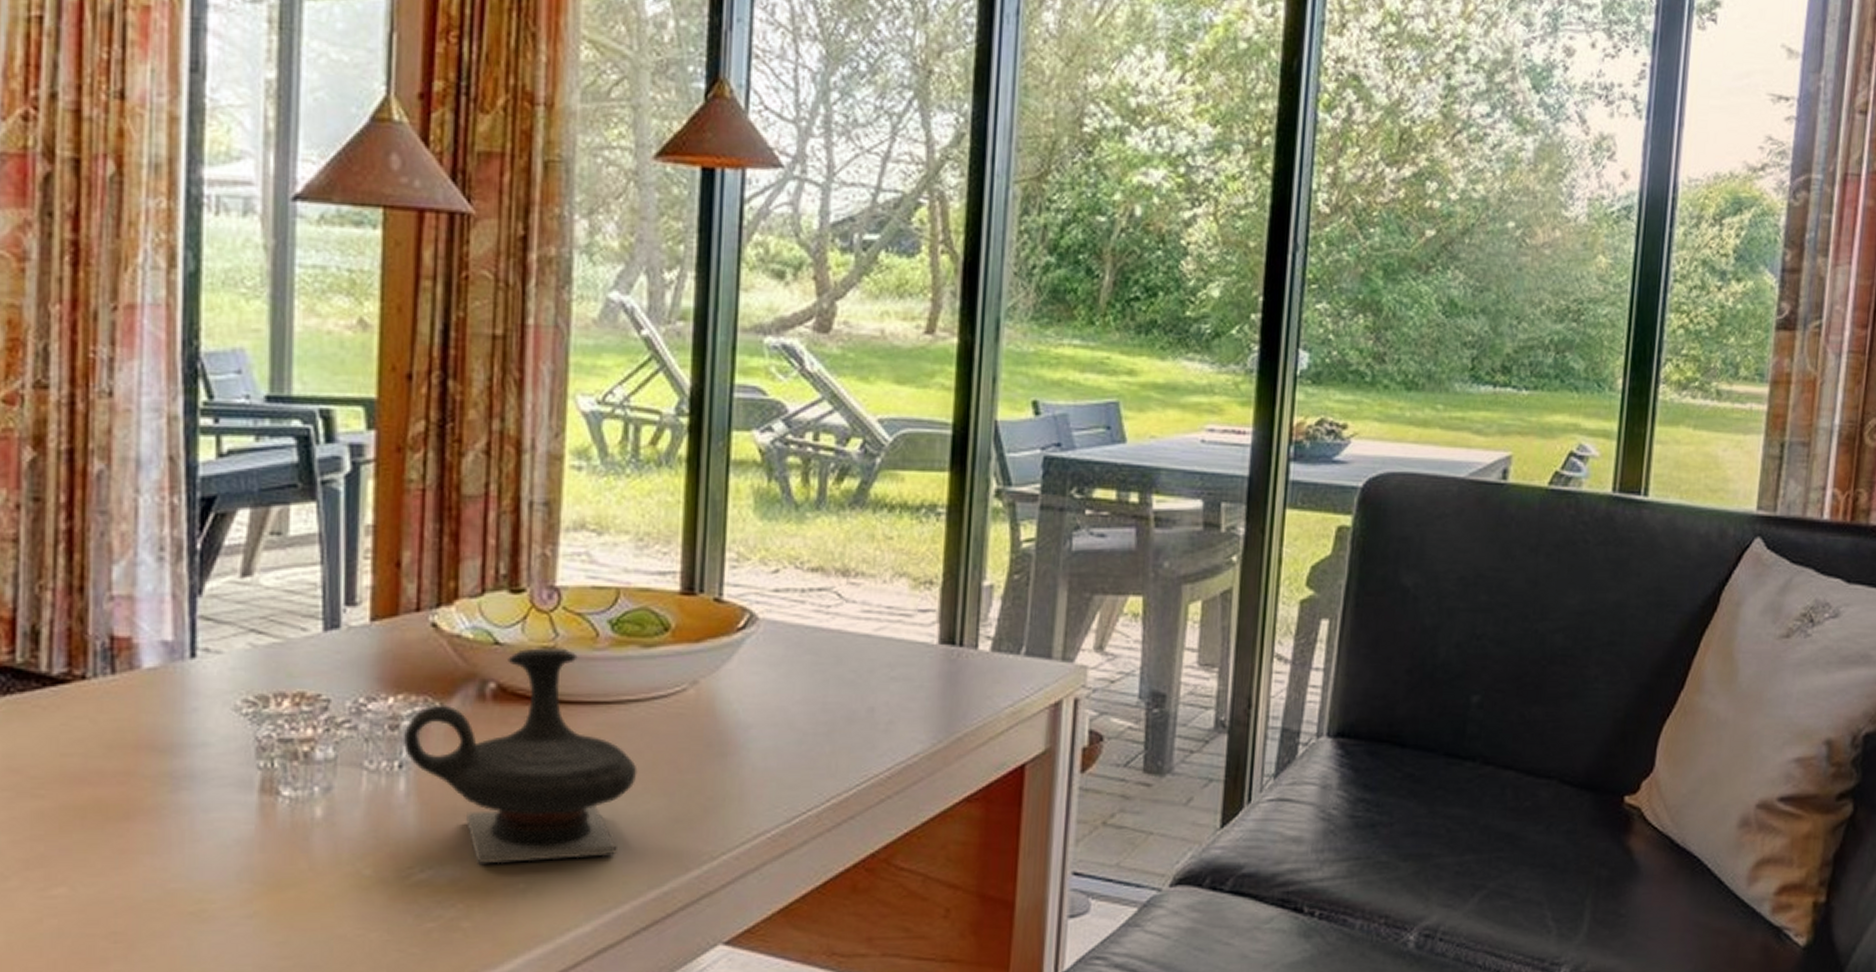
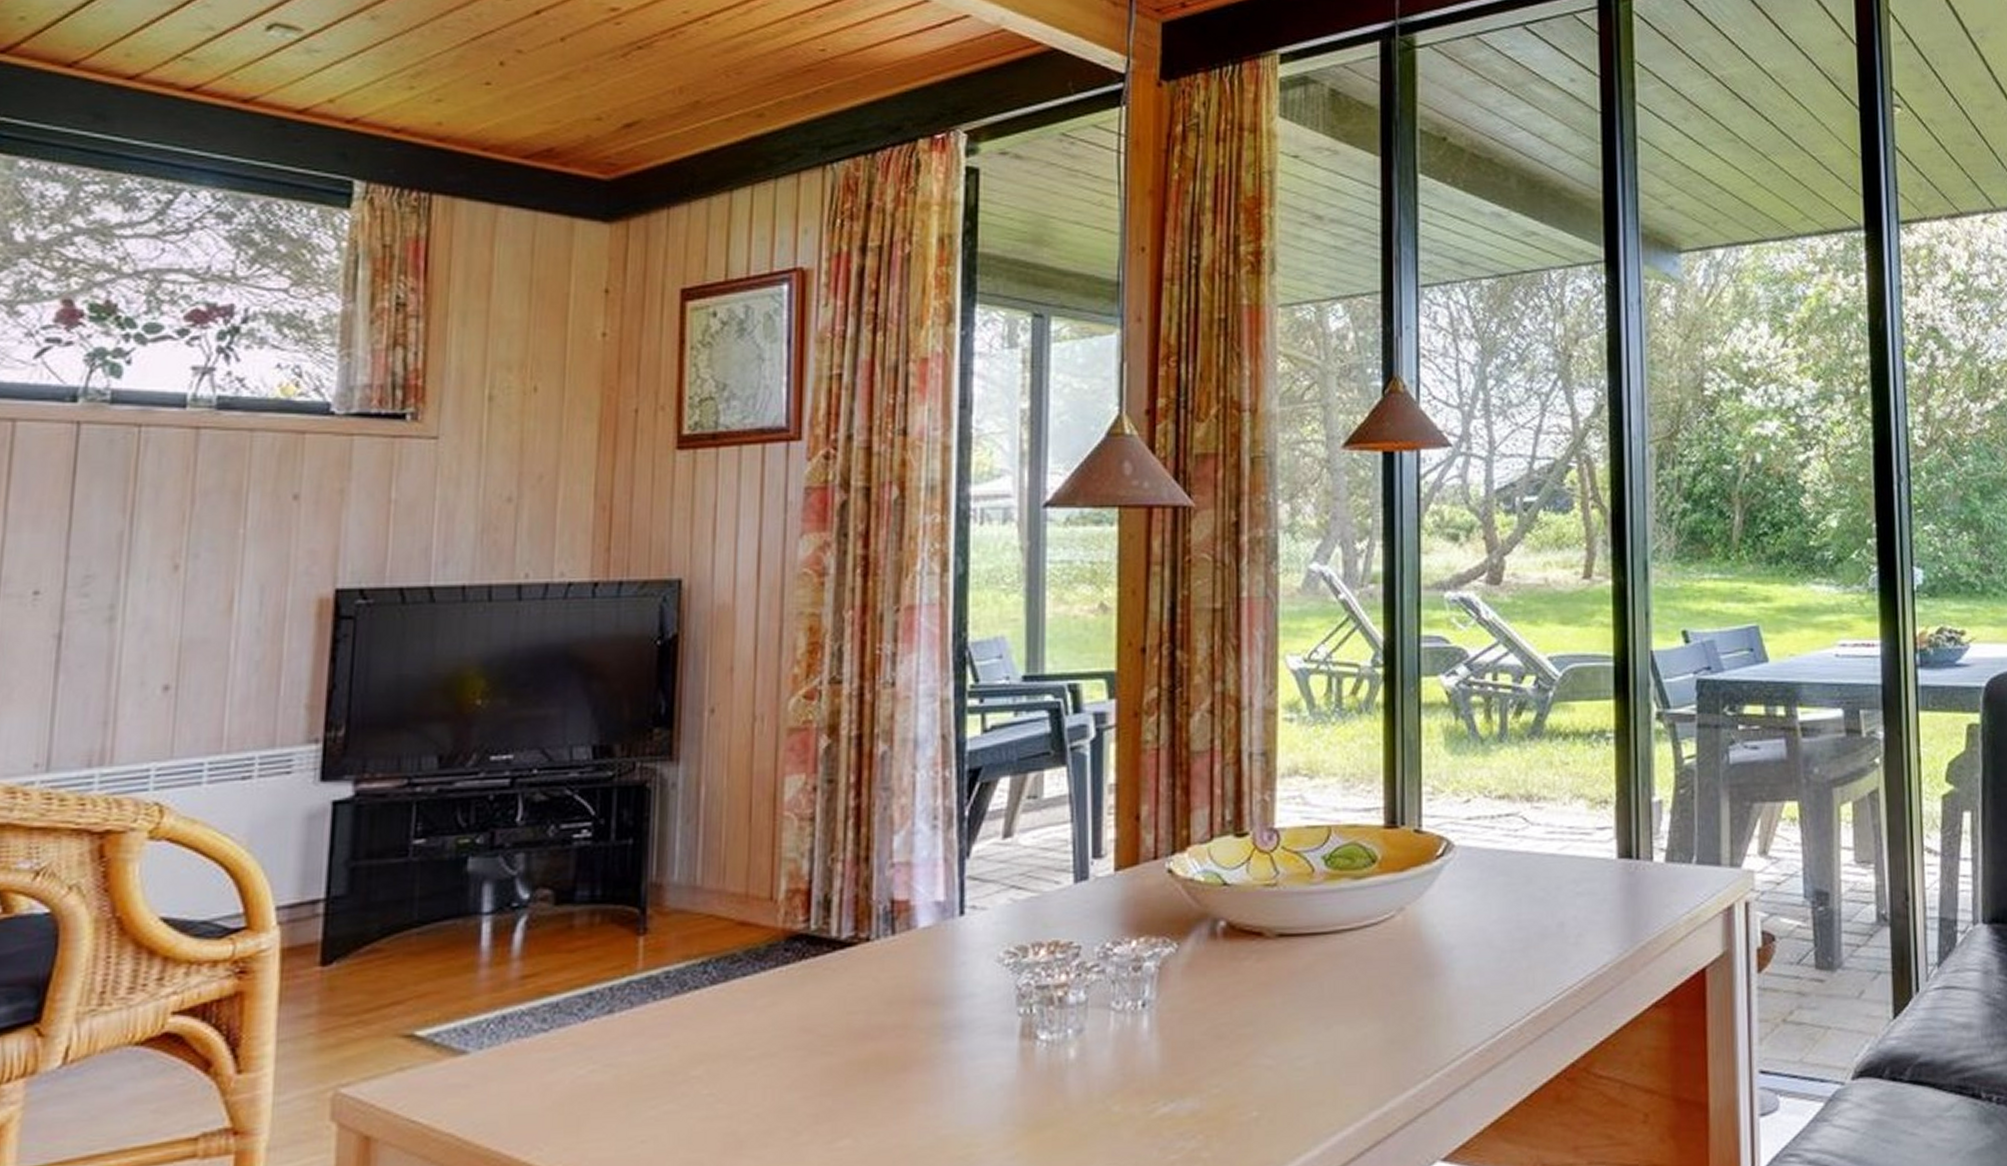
teapot: present [402,648,638,864] -> none [1145,885,1354,1095]

